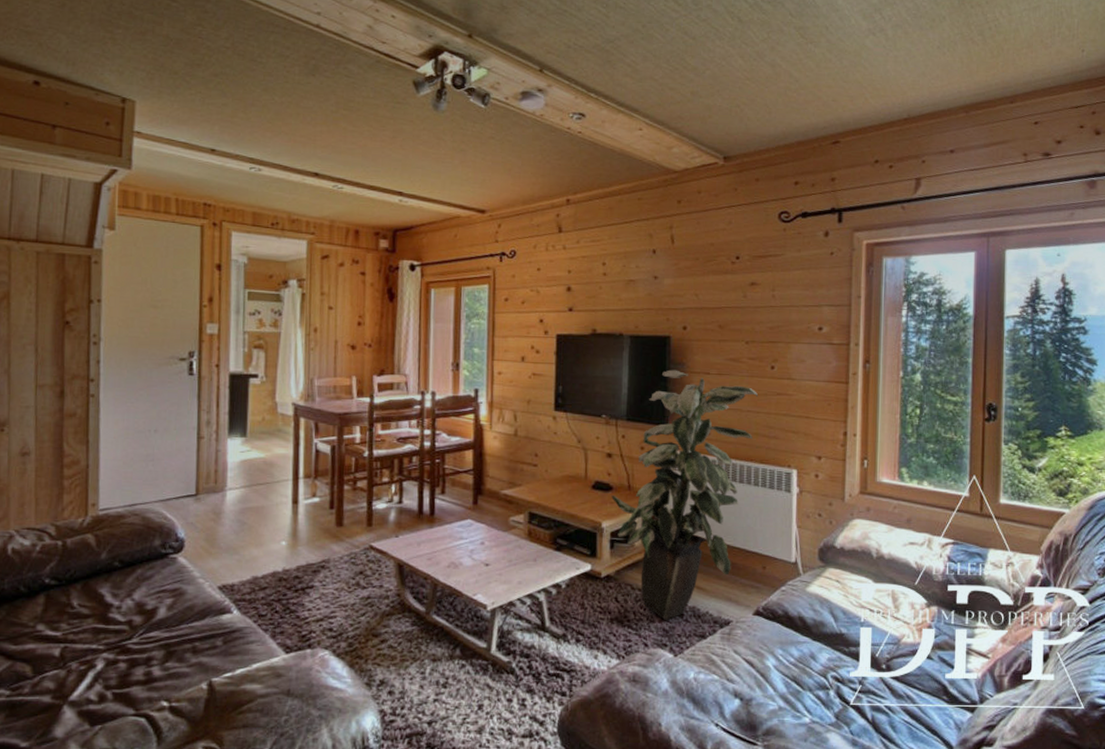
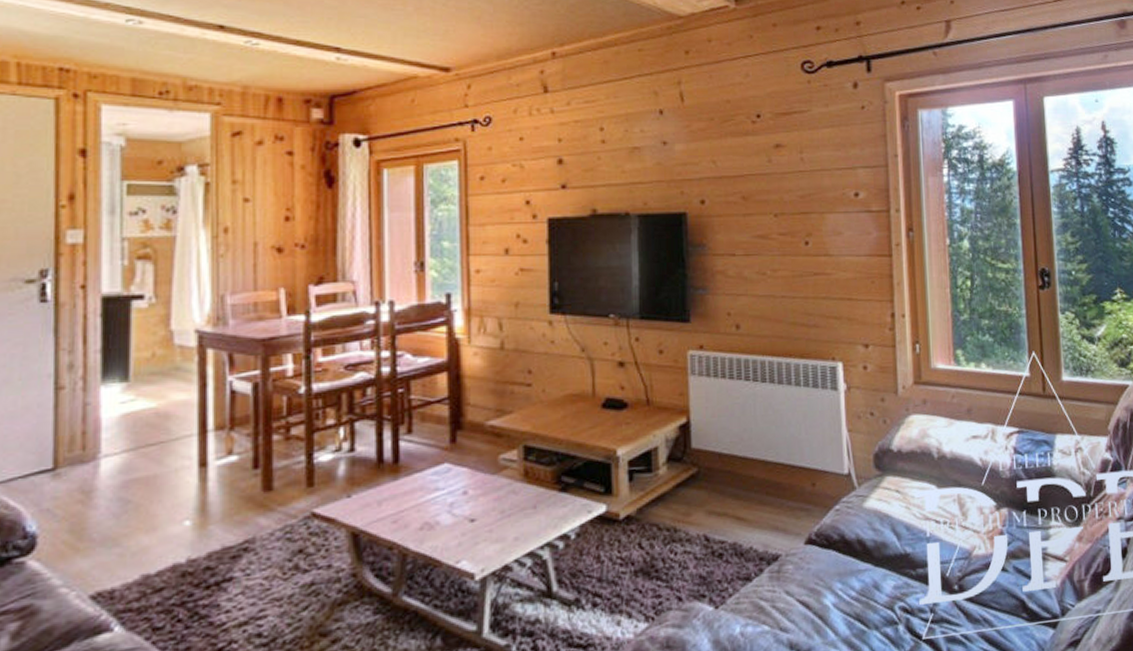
indoor plant: present [611,369,759,620] -> none [627,253,793,564]

